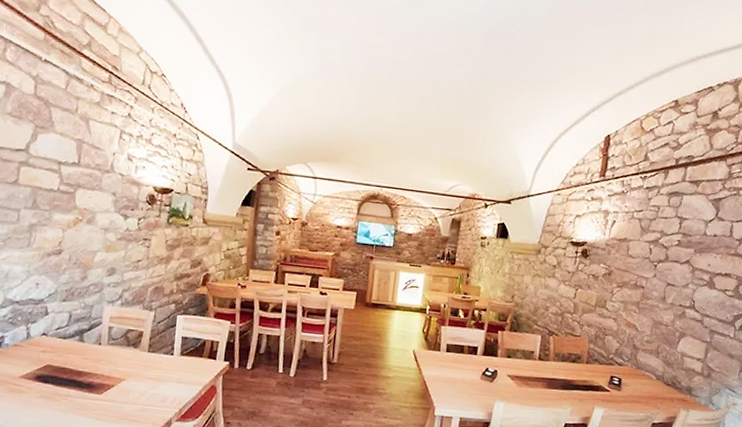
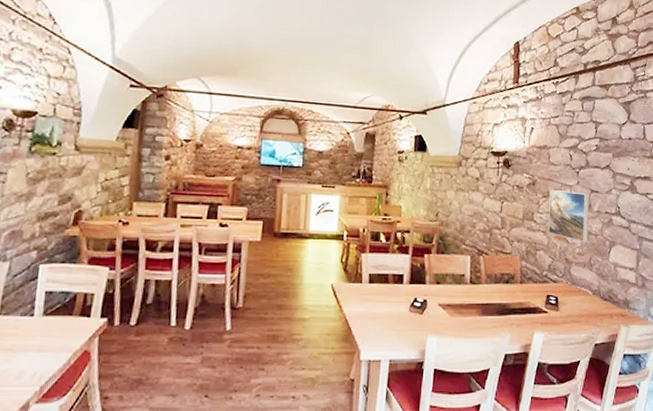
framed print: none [618,281,665,333] -> present [548,190,589,243]

